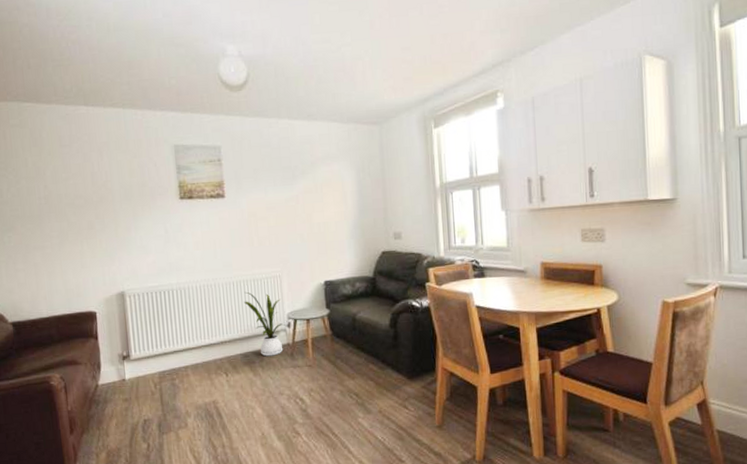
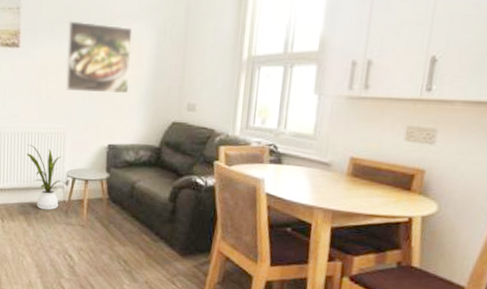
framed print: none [271,167,338,234] -> present [66,21,133,94]

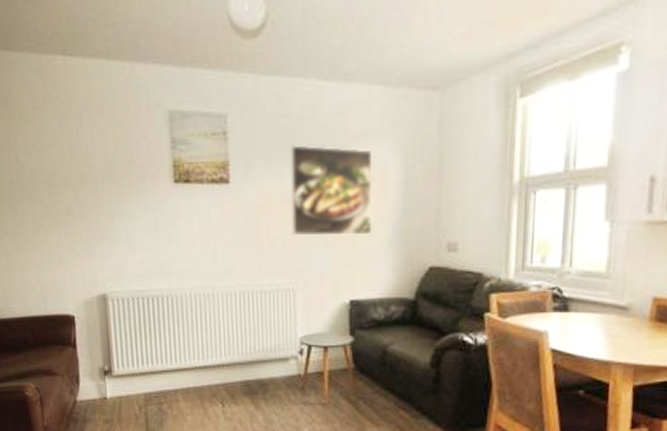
house plant: present [26,144,65,211] -> none [247,306,298,388]

